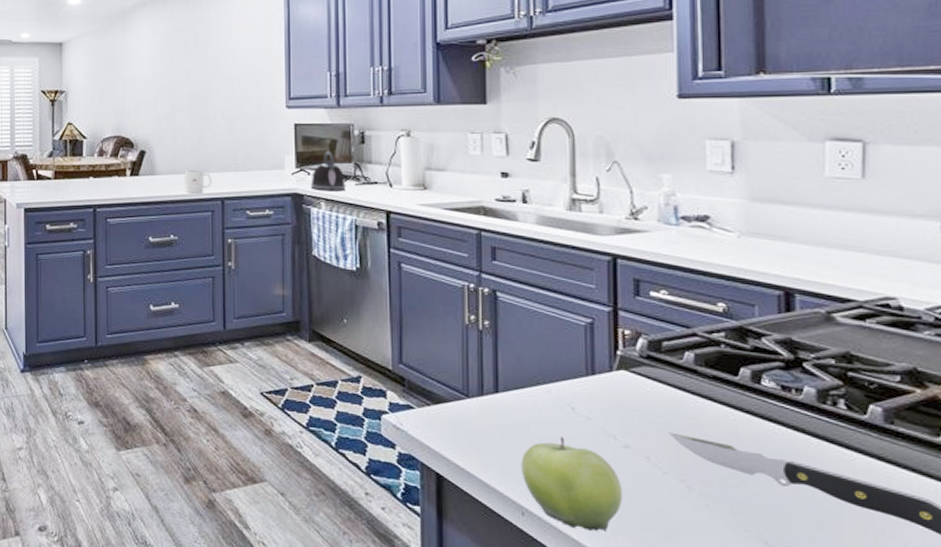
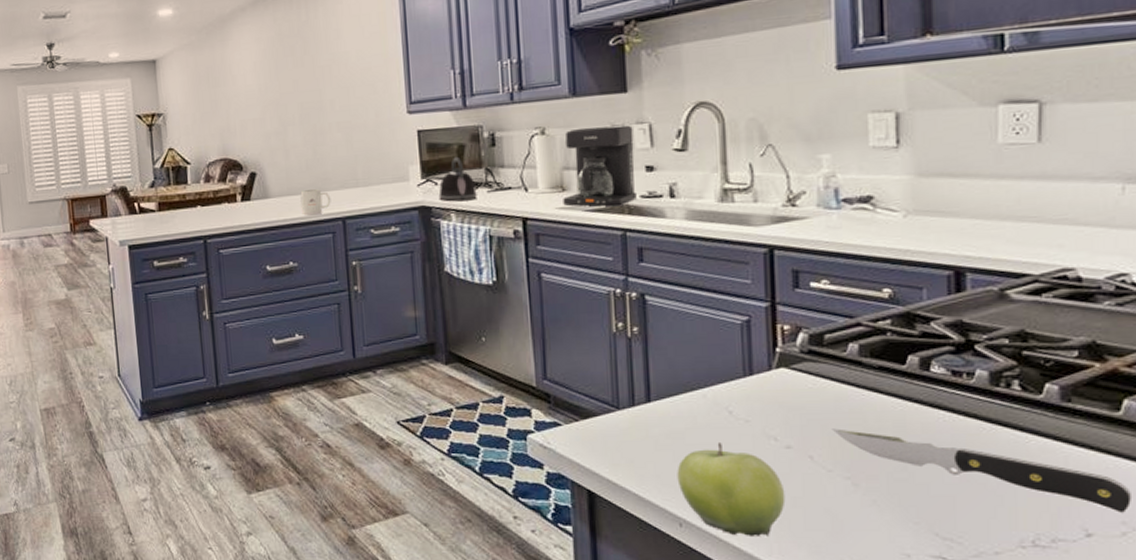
coffee maker: none [424,133,492,207] -> present [563,125,637,207]

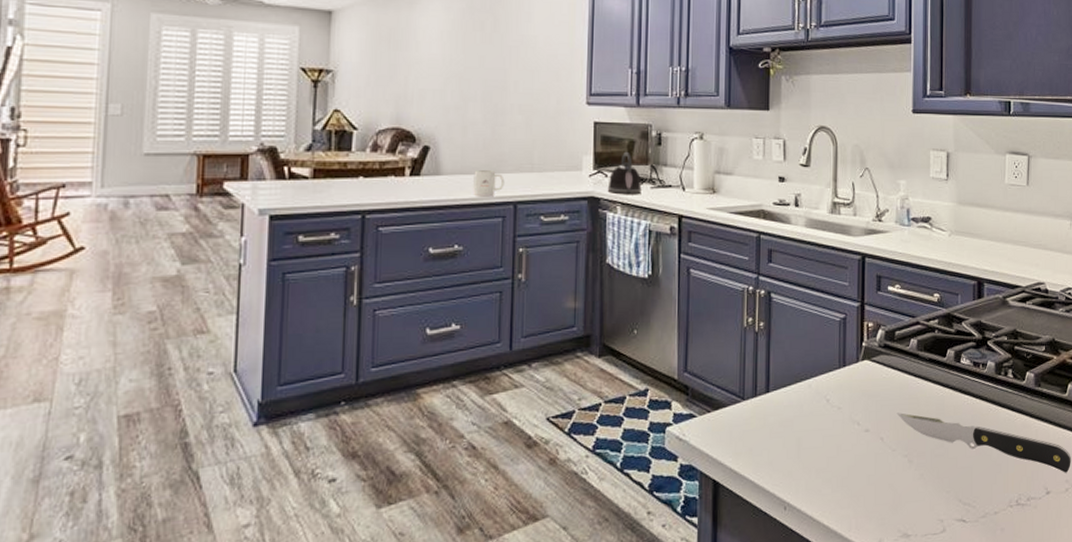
coffee maker: present [563,125,637,207] -> none [713,137,771,211]
fruit: present [677,441,786,536] -> none [785,427,863,514]

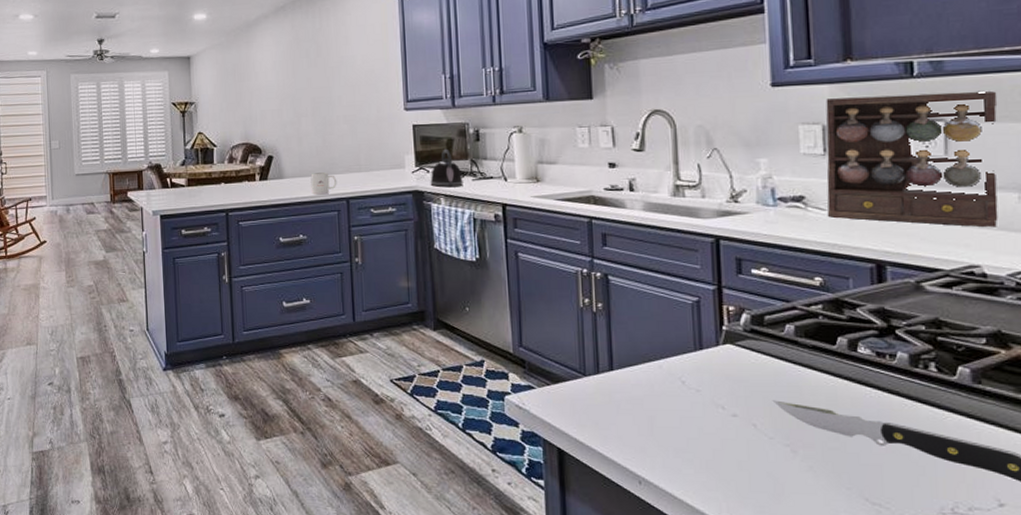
spice rack: none [947,128,1060,250] -> present [826,91,998,228]

